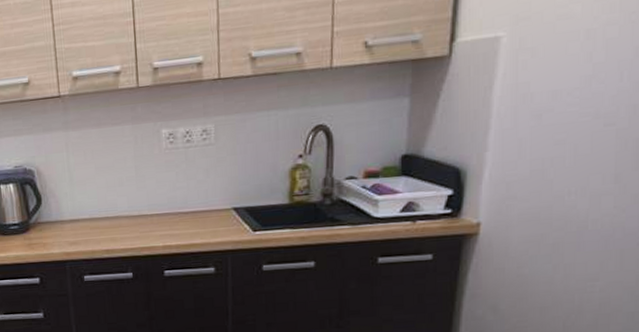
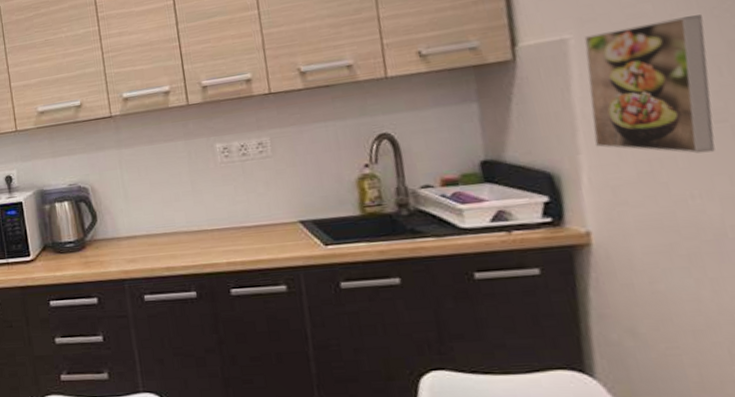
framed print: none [501,19,620,154] -> present [584,15,715,154]

